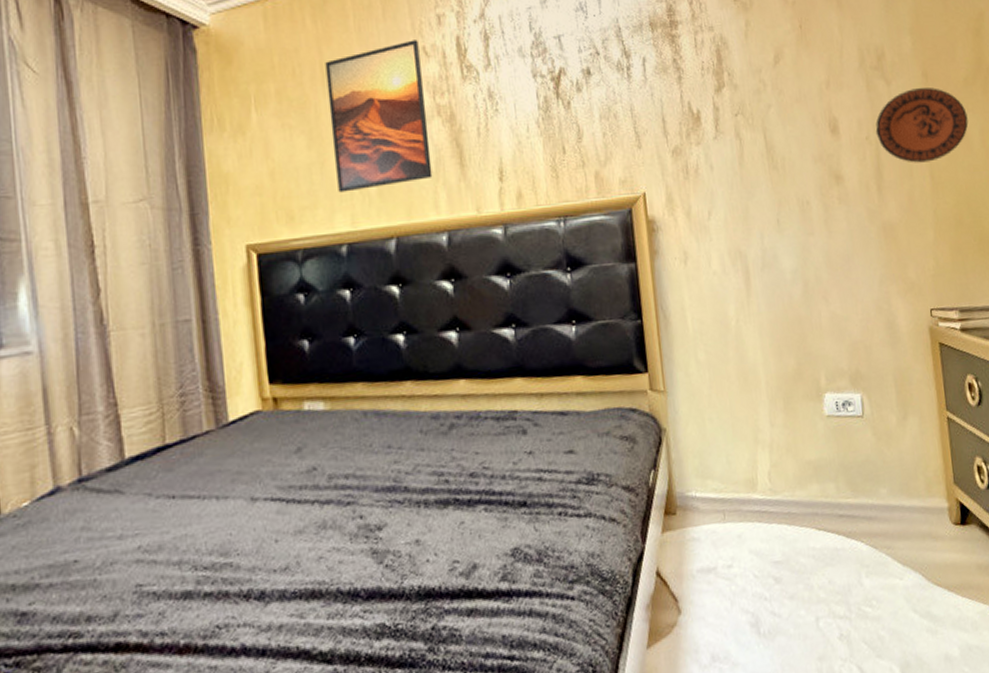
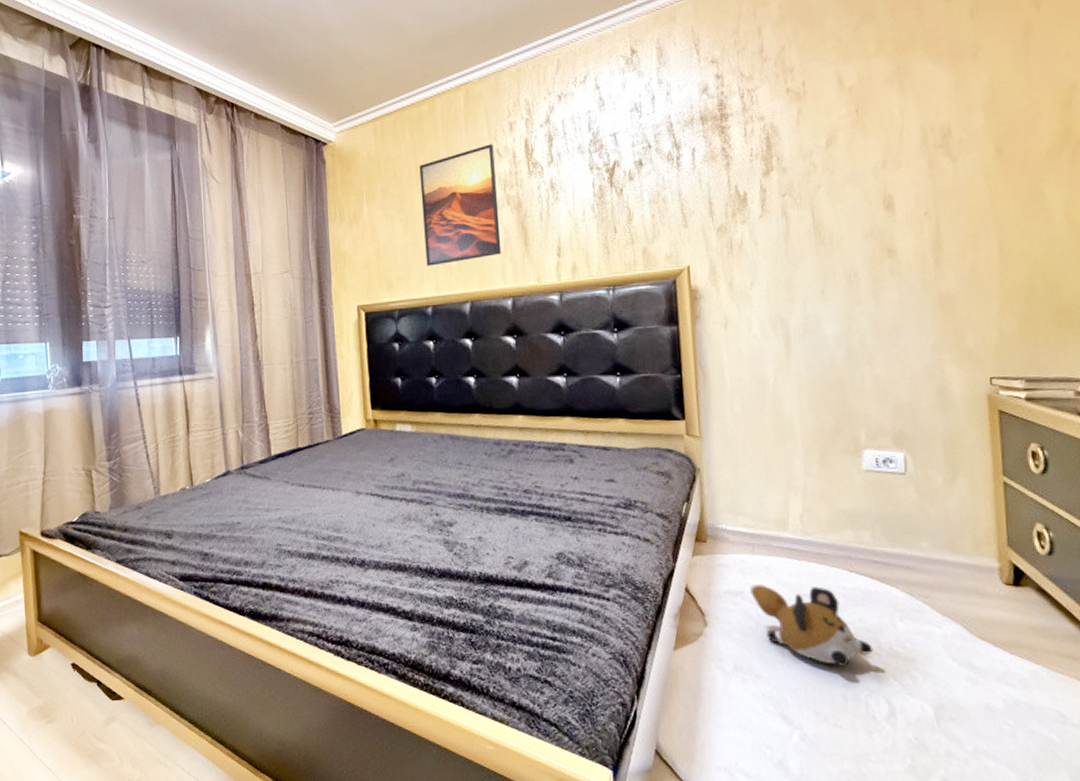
plush toy: none [723,550,844,639] -> present [750,585,874,668]
decorative plate: present [875,88,969,163] -> none [936,162,1050,237]

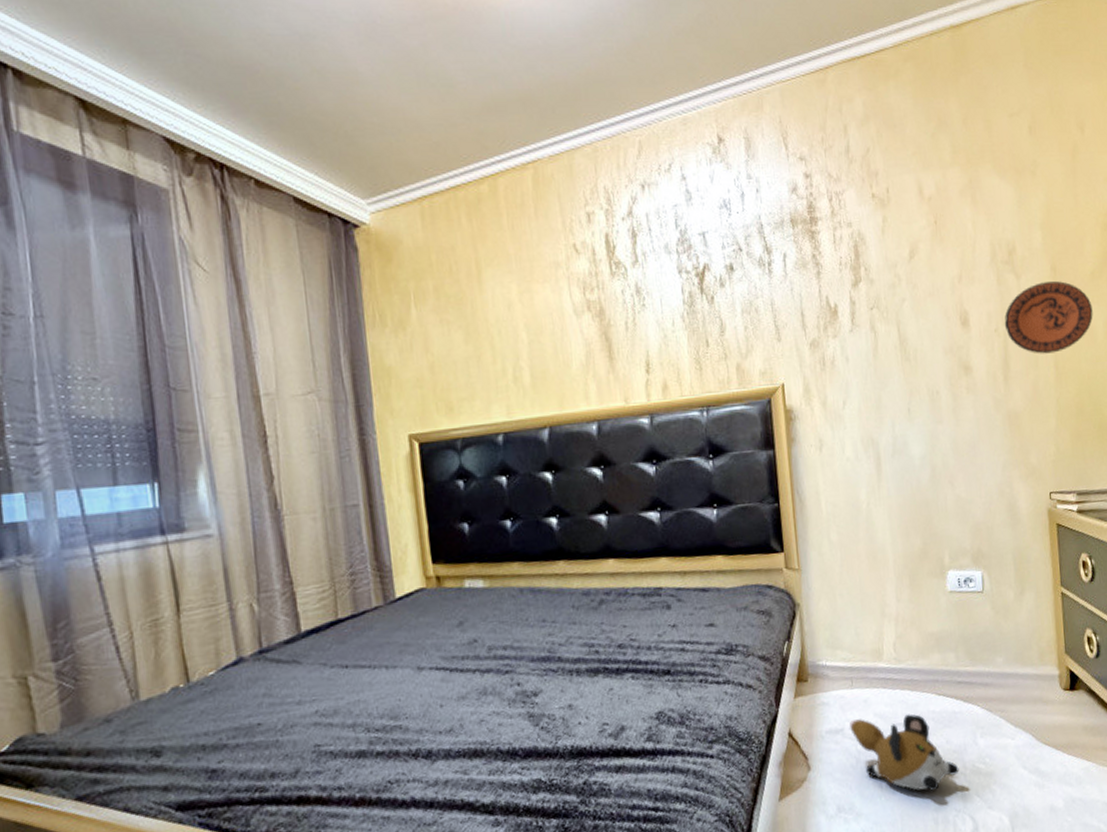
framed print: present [419,144,502,266] -> none [480,237,583,385]
decorative plate: none [936,162,1050,237] -> present [1004,281,1093,354]

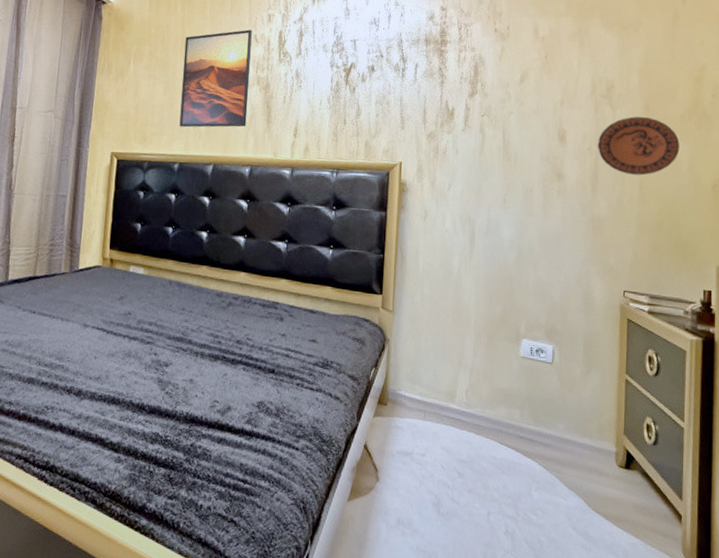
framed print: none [480,237,583,385] -> present [179,29,252,128]
plush toy: present [850,714,959,792] -> none [418,447,512,529]

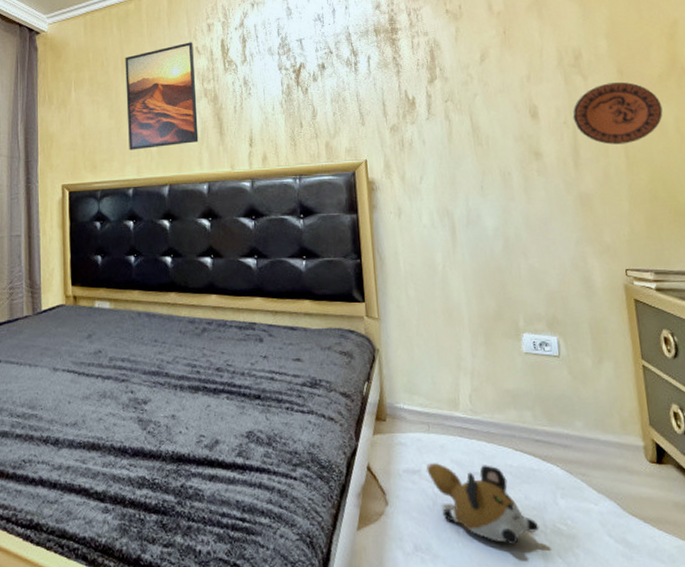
plush toy: none [418,447,512,529] -> present [426,463,539,546]

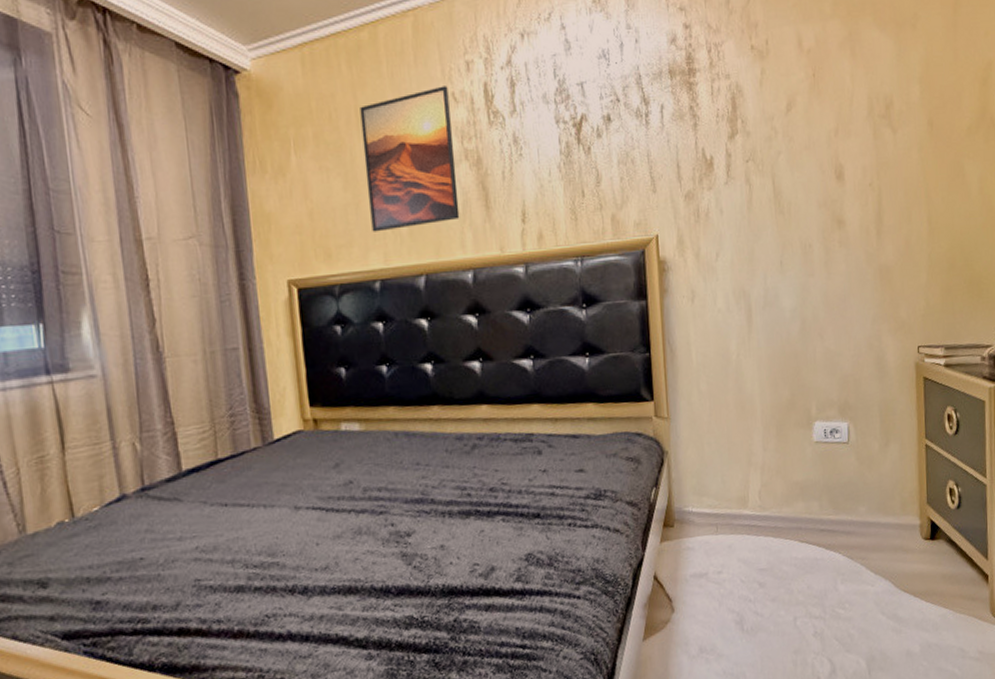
plush toy: present [426,463,539,546] -> none [714,560,819,635]
decorative plate: present [573,82,663,145] -> none [879,136,968,209]

